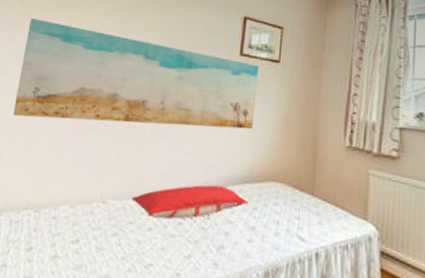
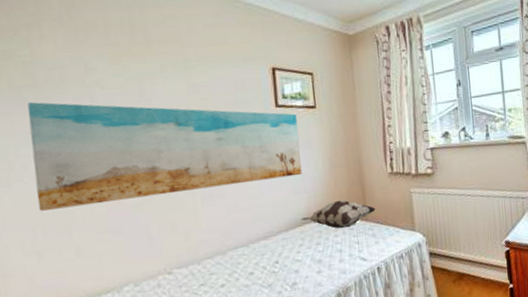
pillow: present [131,185,249,219] -> none [197,231,312,275]
decorative pillow: none [242,165,326,197] -> present [301,199,376,228]

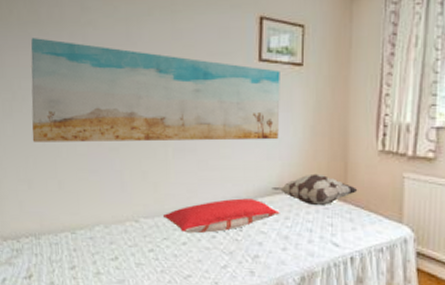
pillow: none [197,231,312,275] -> present [162,198,280,234]

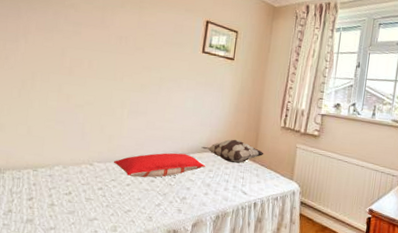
wall art: present [30,38,280,143] -> none [9,10,217,112]

